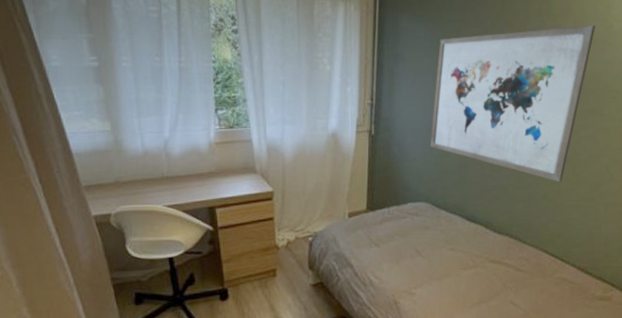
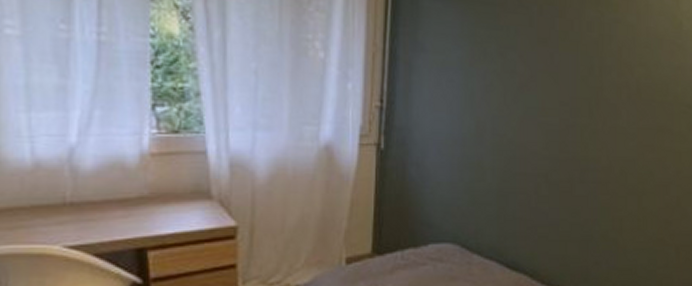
wall art: present [430,25,596,182] -> none [459,21,663,218]

